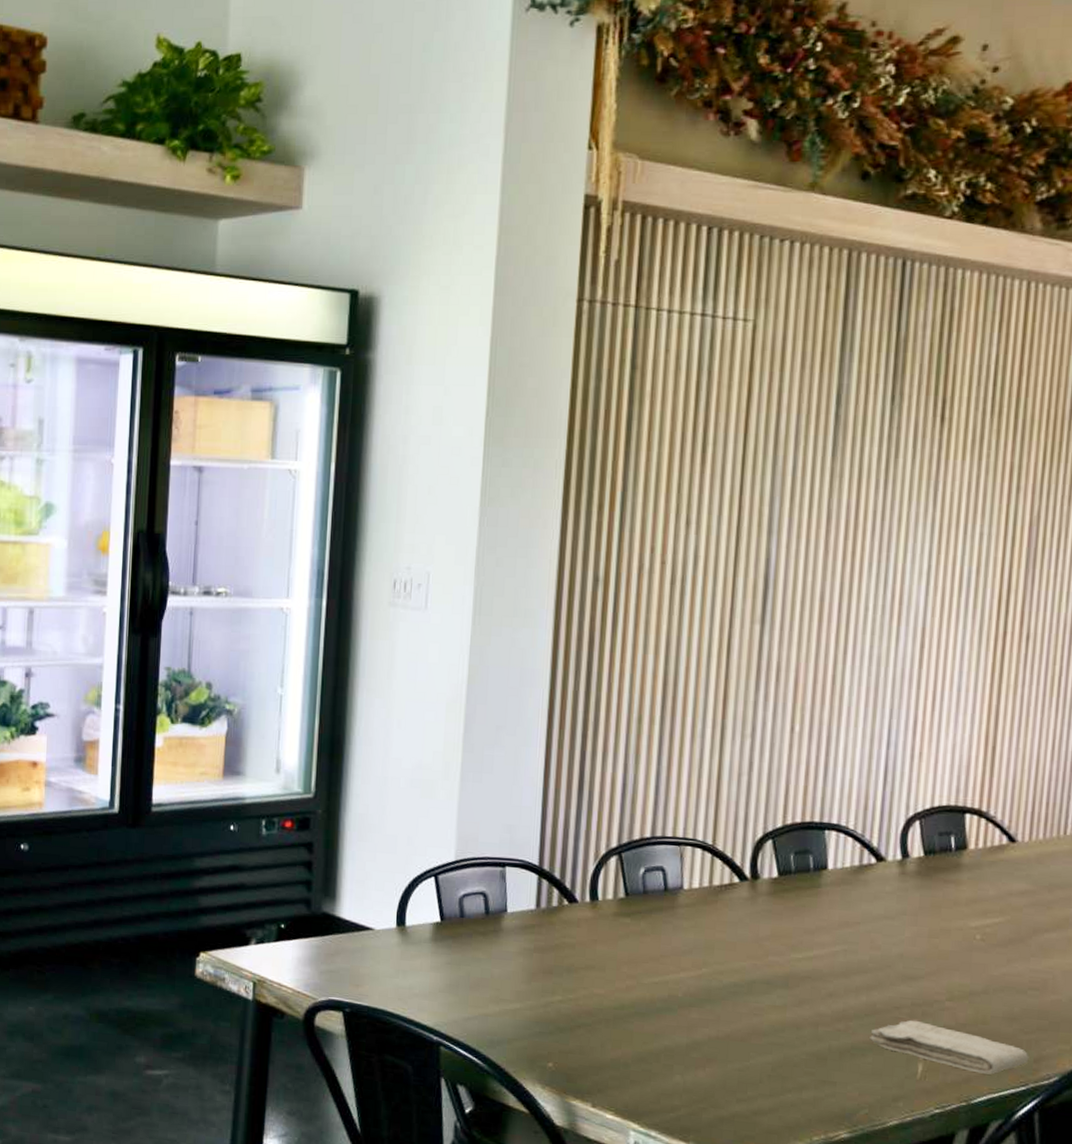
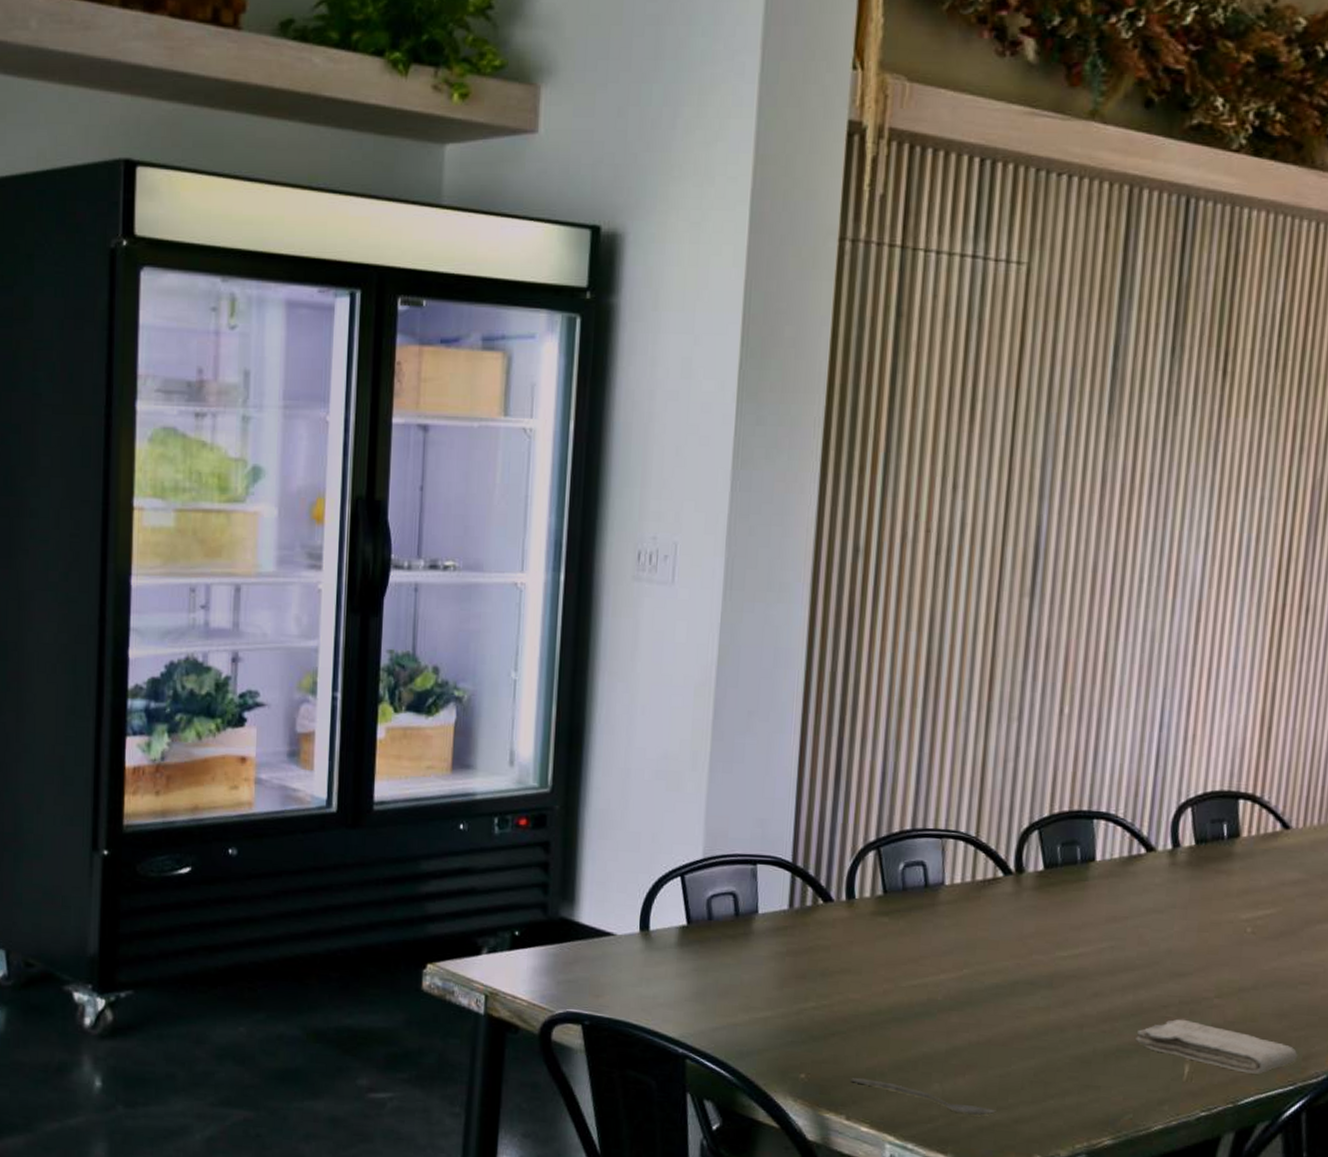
spoon: none [595,1068,736,1107] -> present [849,1078,996,1116]

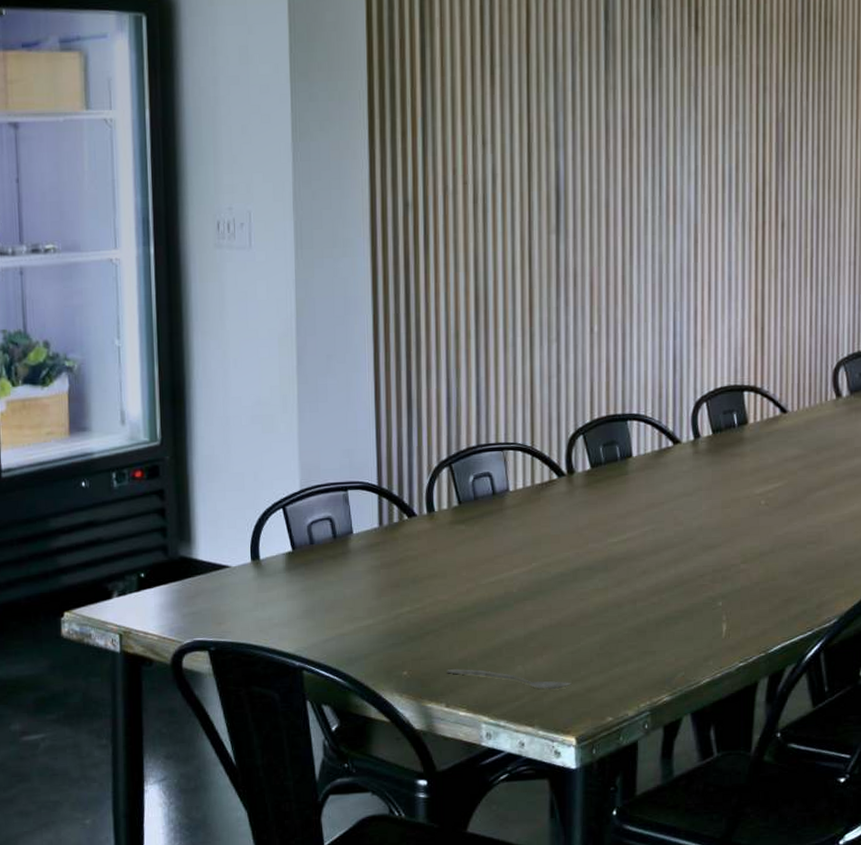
washcloth: present [1135,1018,1298,1074] -> none [680,585,812,625]

